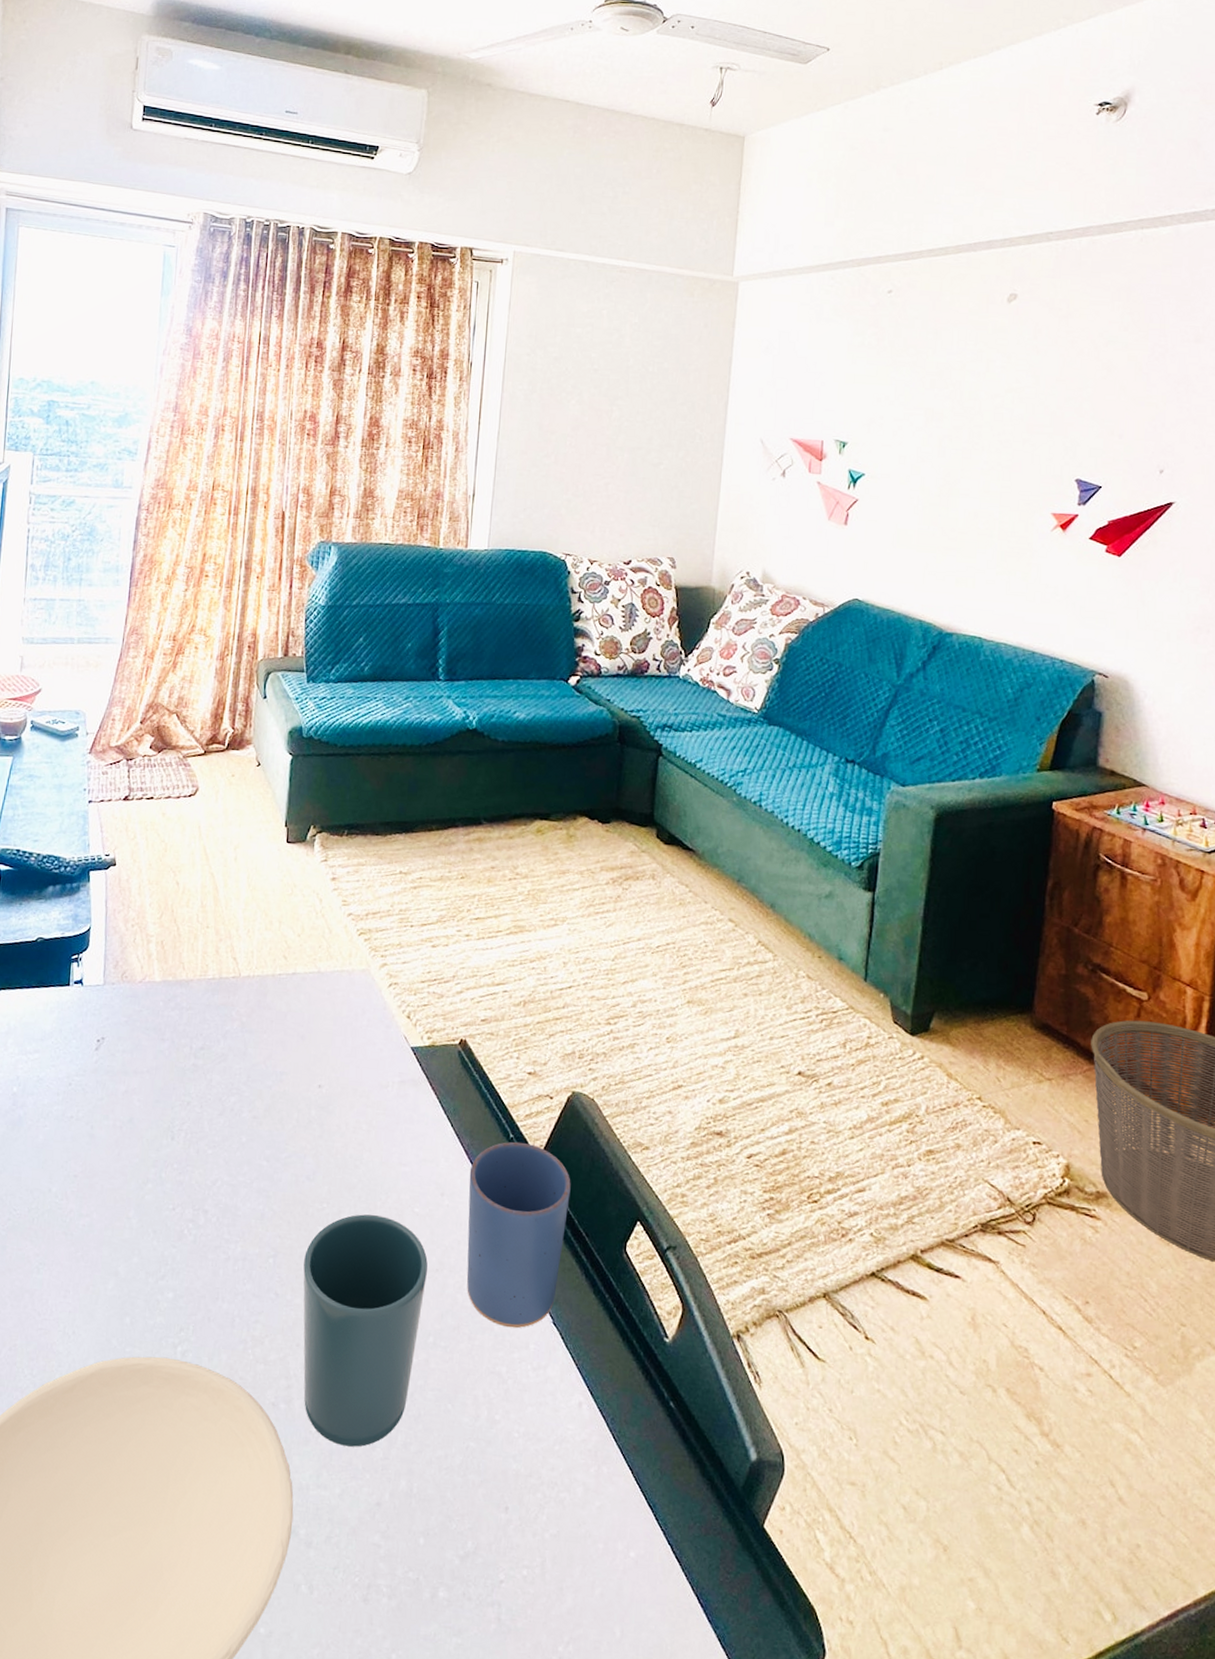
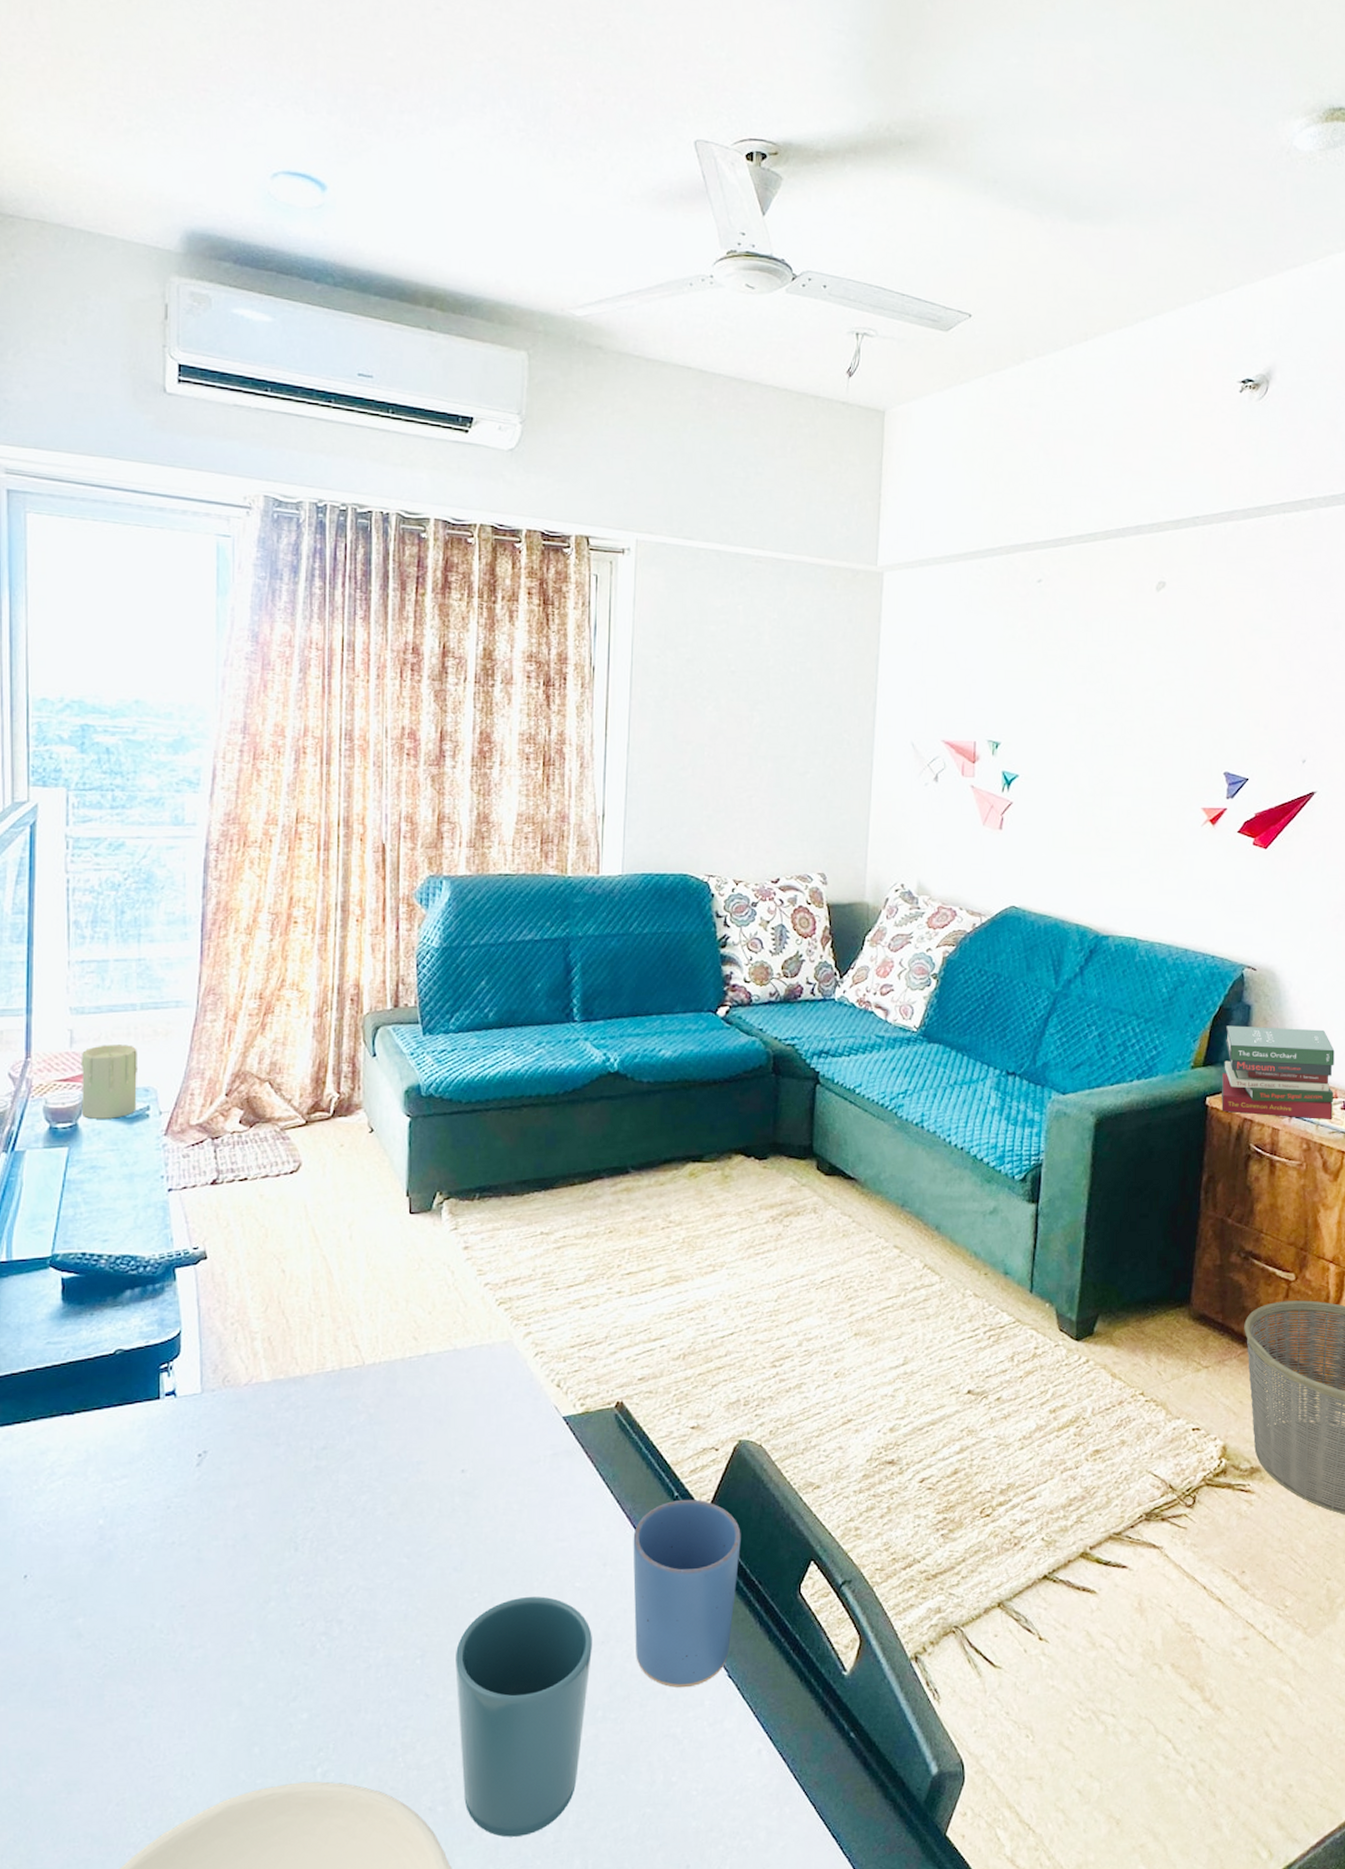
candle: none [25,671,73,736] -> present [80,1045,137,1119]
books: none [1069,731,1193,837] -> present [1221,1025,1335,1121]

